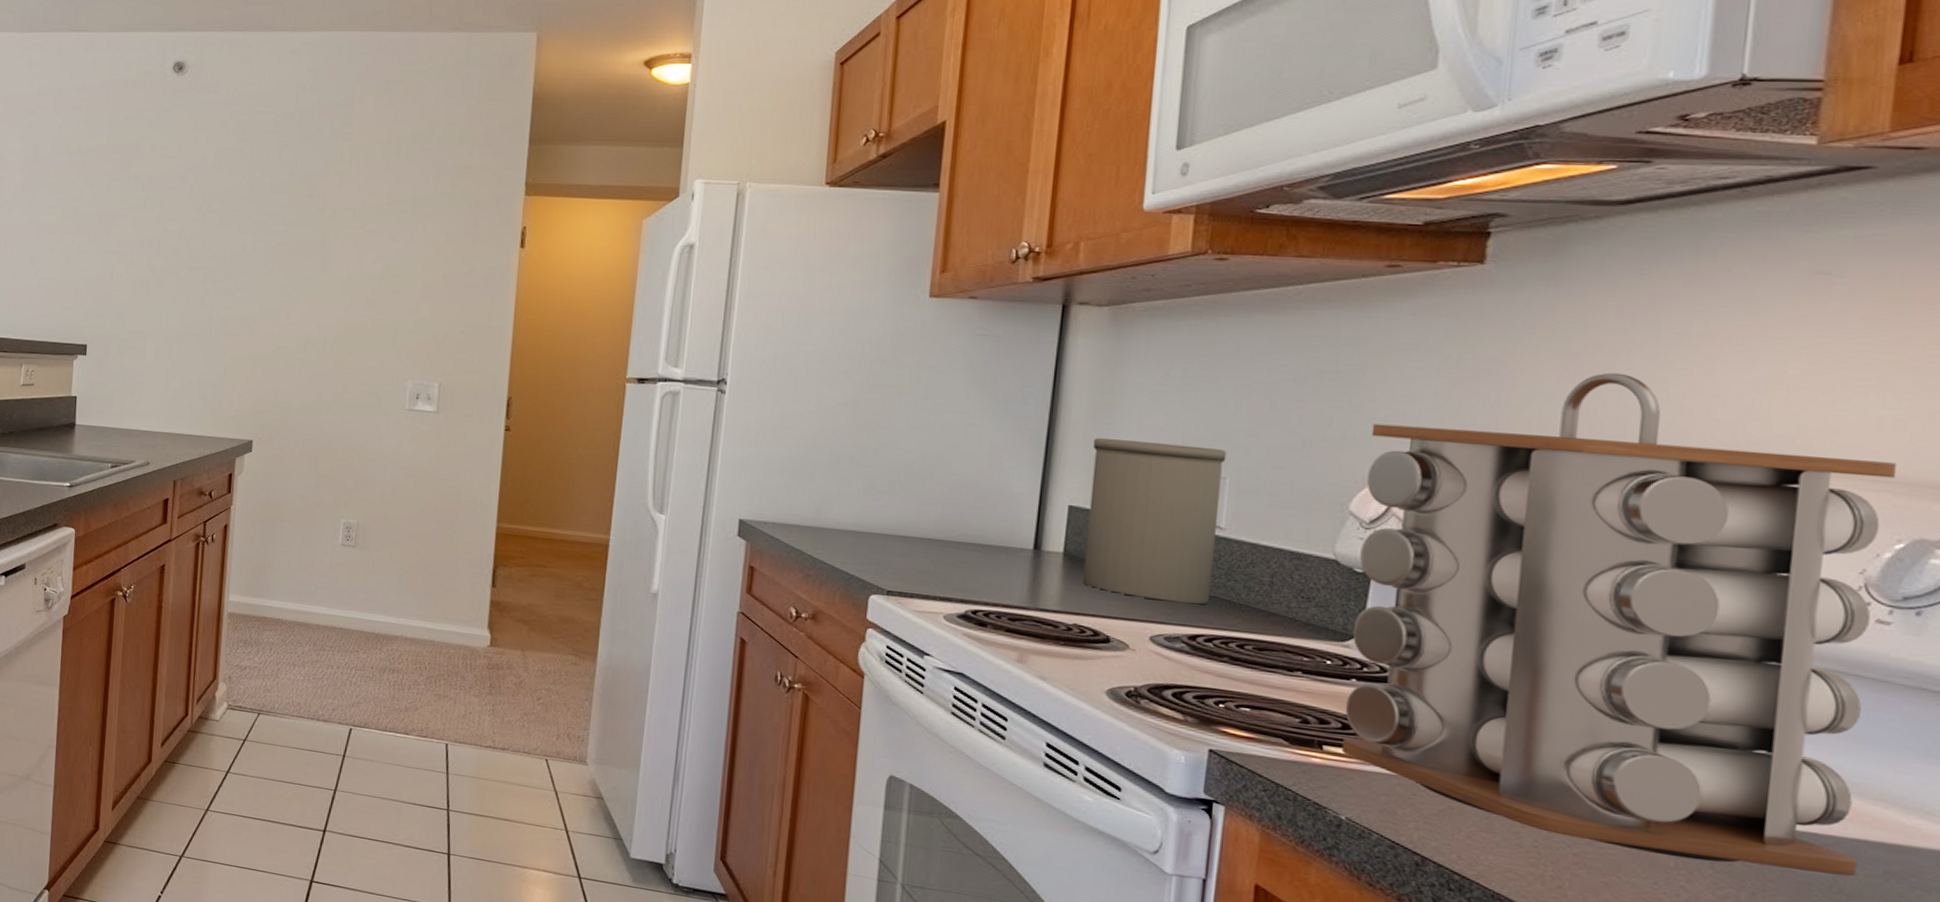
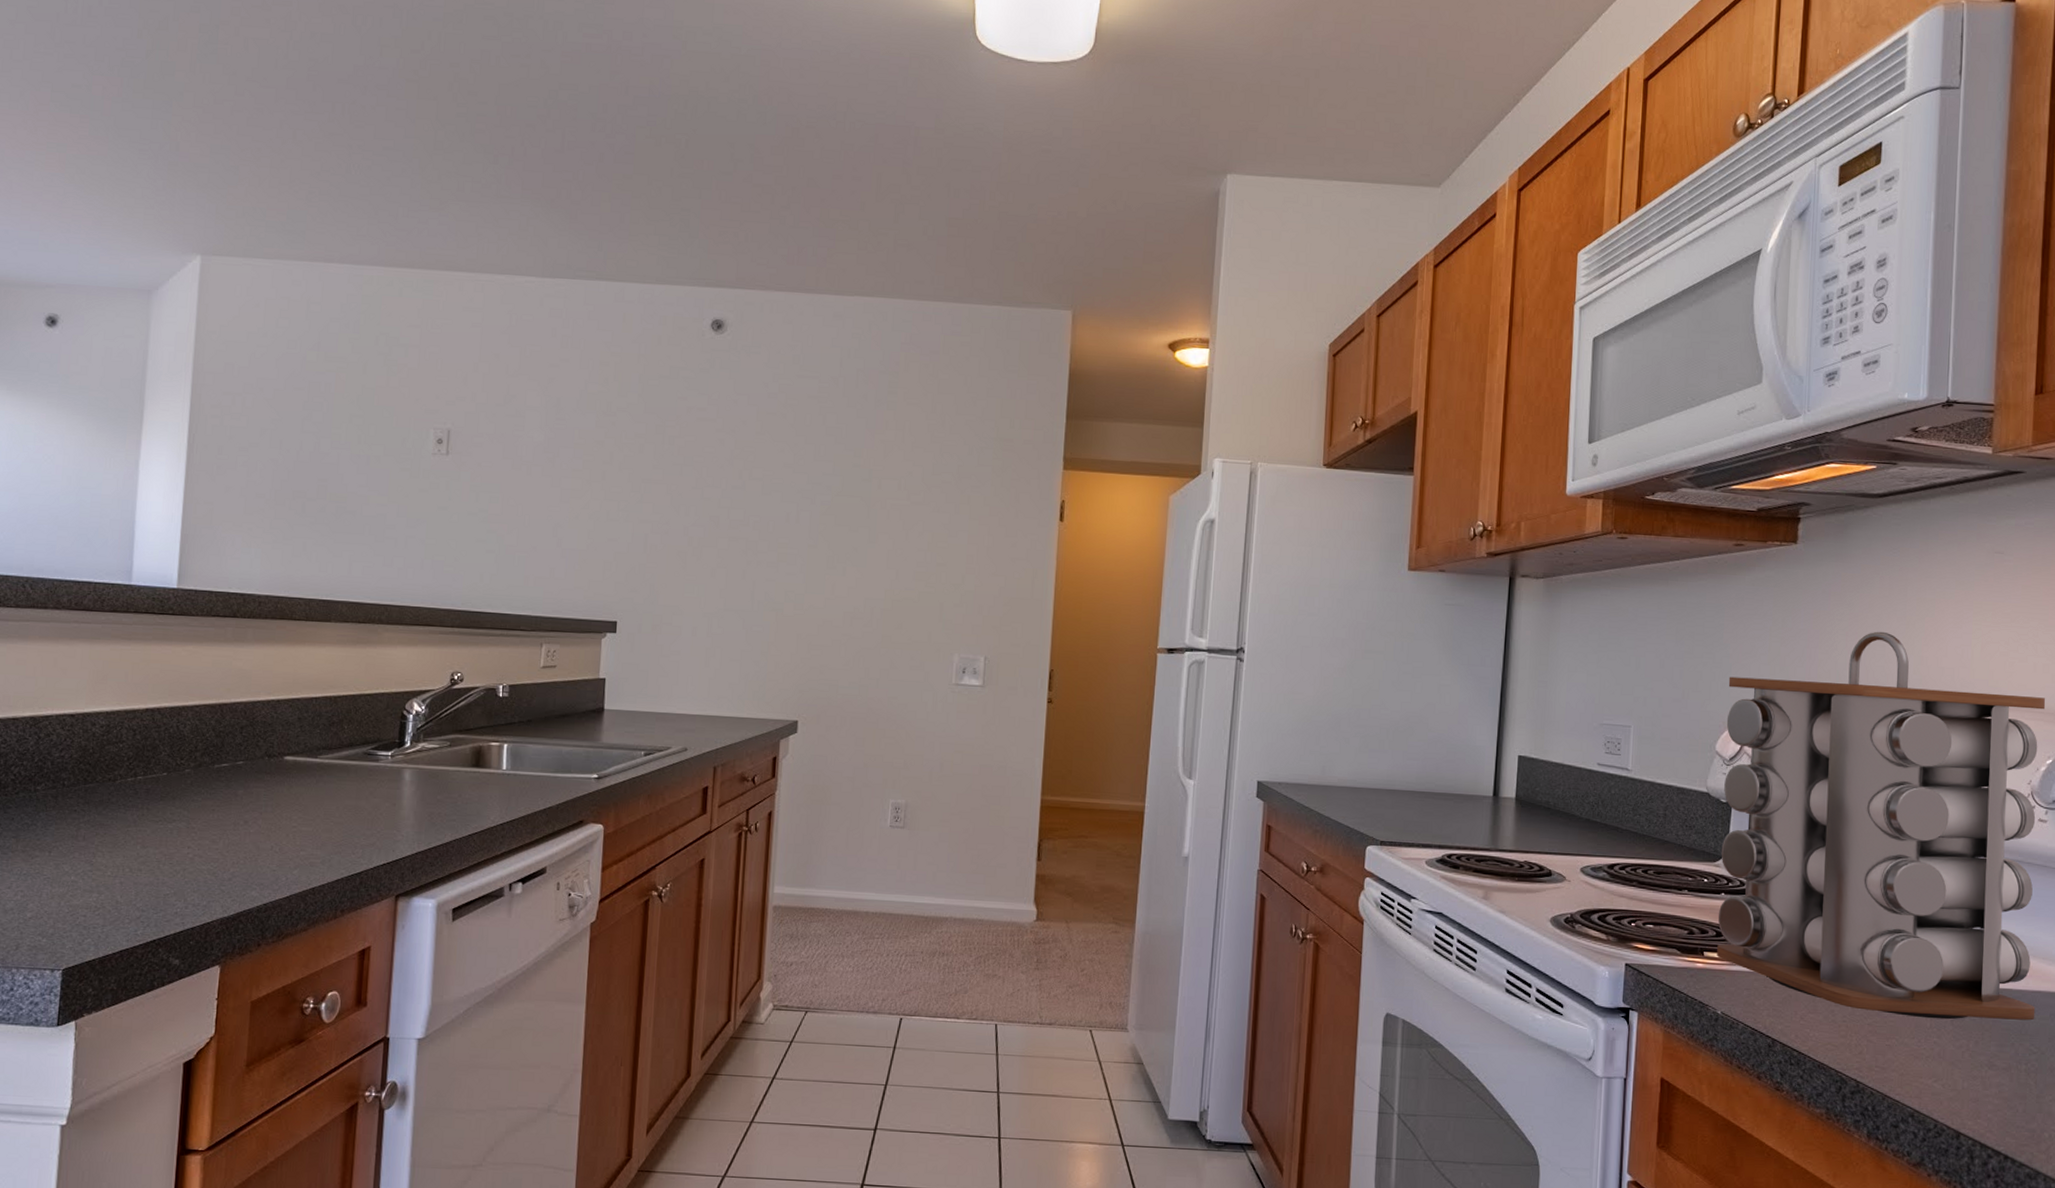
canister: present [1082,438,1227,605] -> none [1530,695,1631,838]

